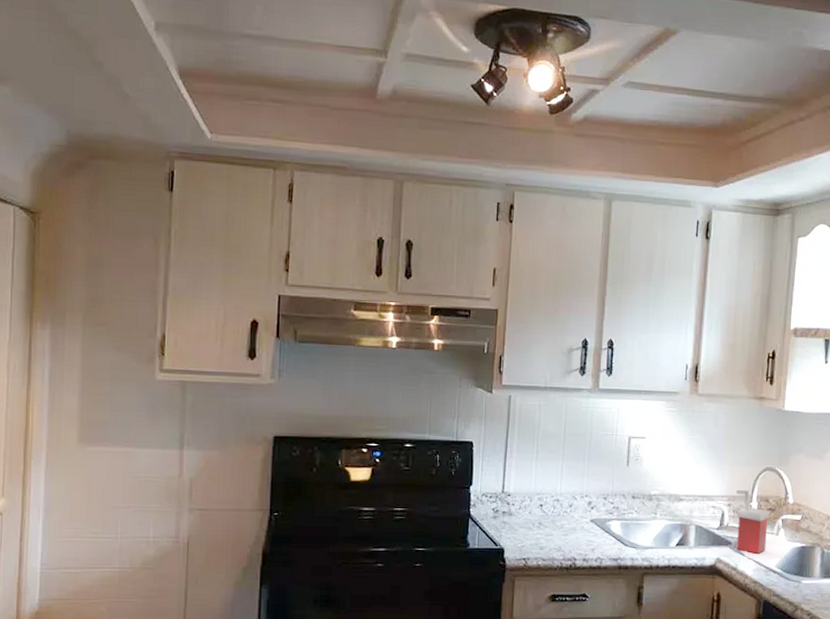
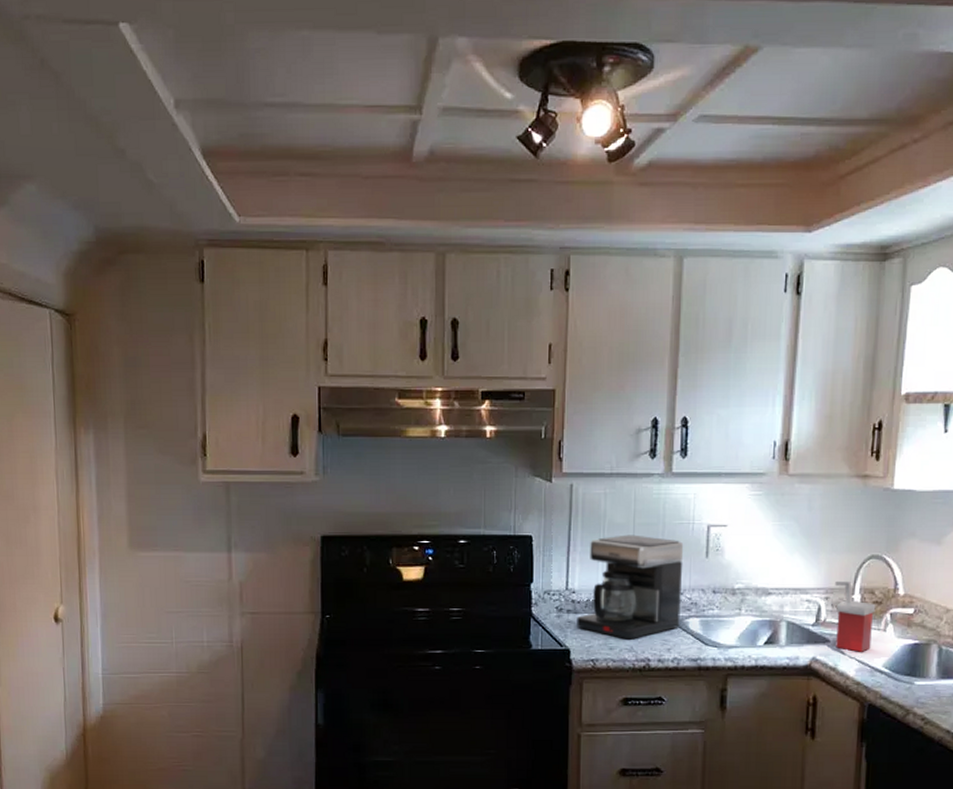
coffee maker: none [511,443,608,539] -> present [577,534,684,638]

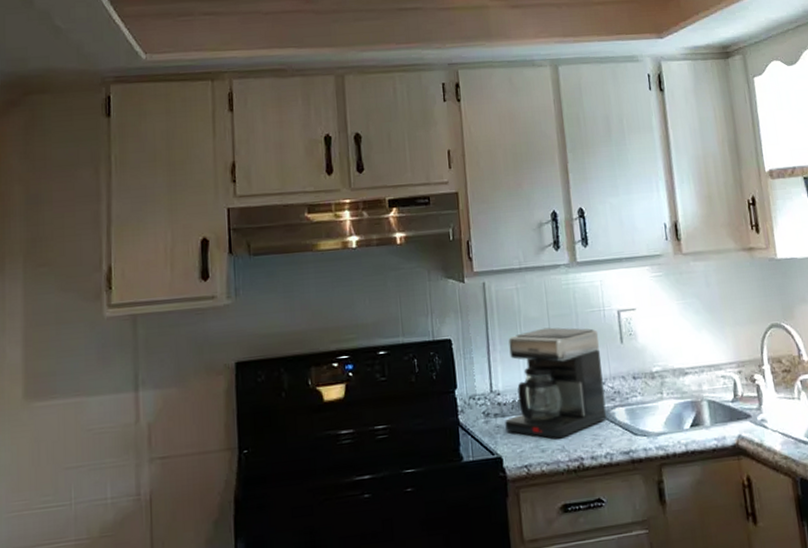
soap dispenser: present [835,581,876,652] -> none [744,352,790,425]

